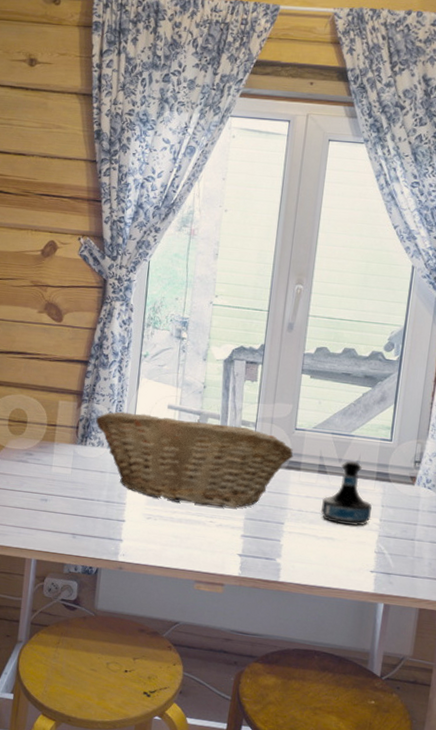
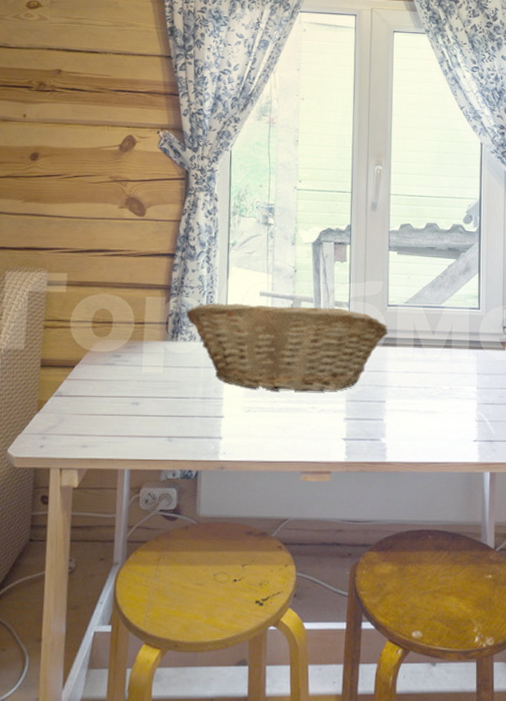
tequila bottle: present [320,461,372,526] -> none [419,332,468,397]

